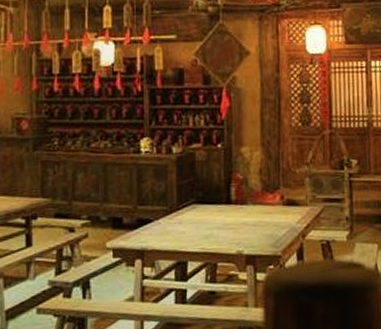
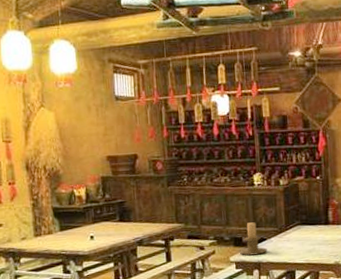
candle holder: none [118,199,154,241] -> present [239,222,267,256]

